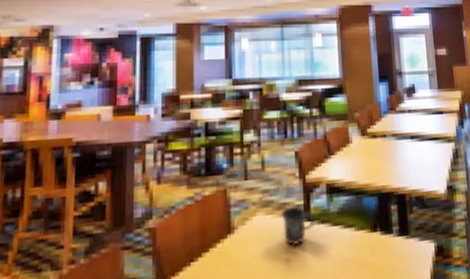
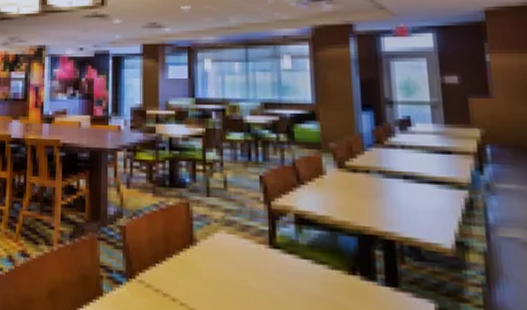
mug: present [281,206,316,246] -> none [244,230,282,271]

